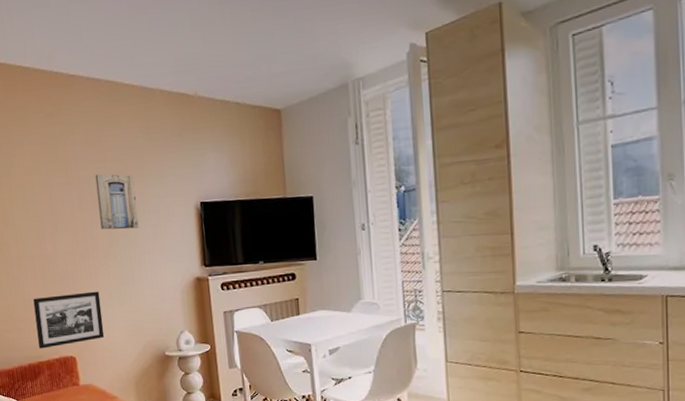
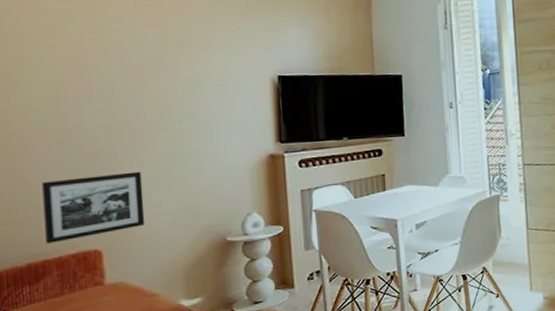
wall art: present [95,173,139,230] -> none [145,39,200,102]

